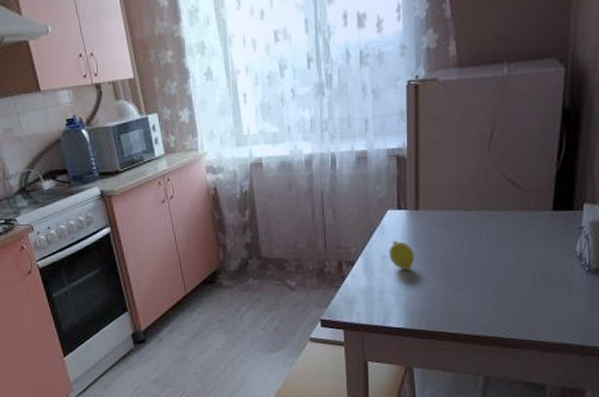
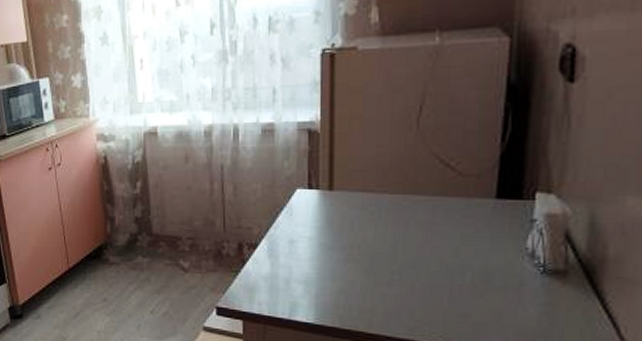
fruit: present [389,240,415,270] -> none [297,223,328,258]

